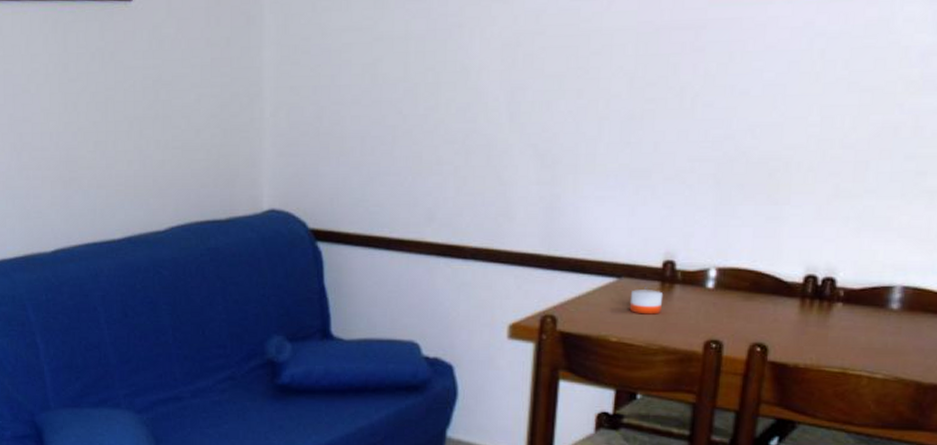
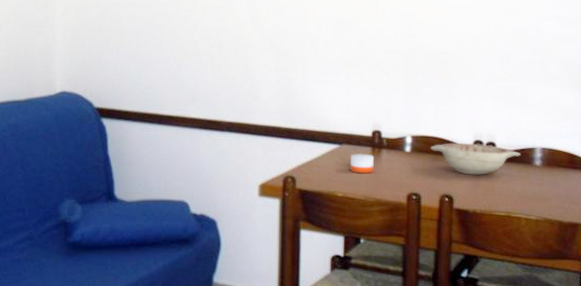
decorative bowl: none [742,277,871,320] -> present [430,142,521,175]

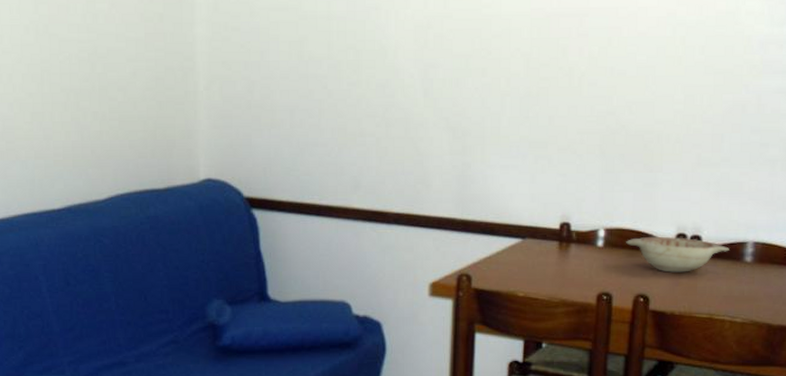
candle: present [350,154,375,174] -> none [533,249,562,271]

